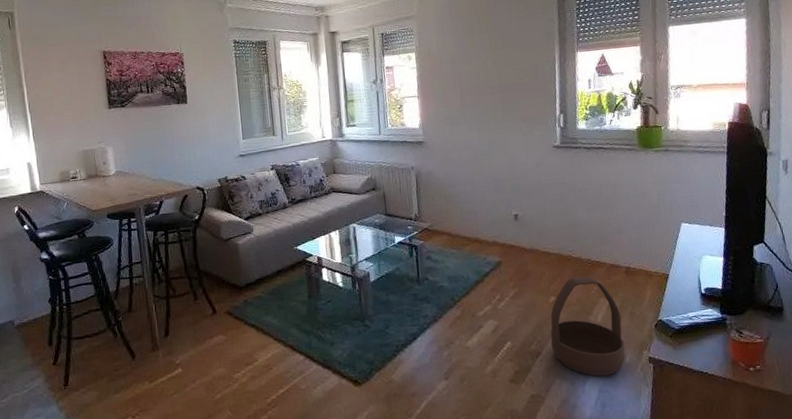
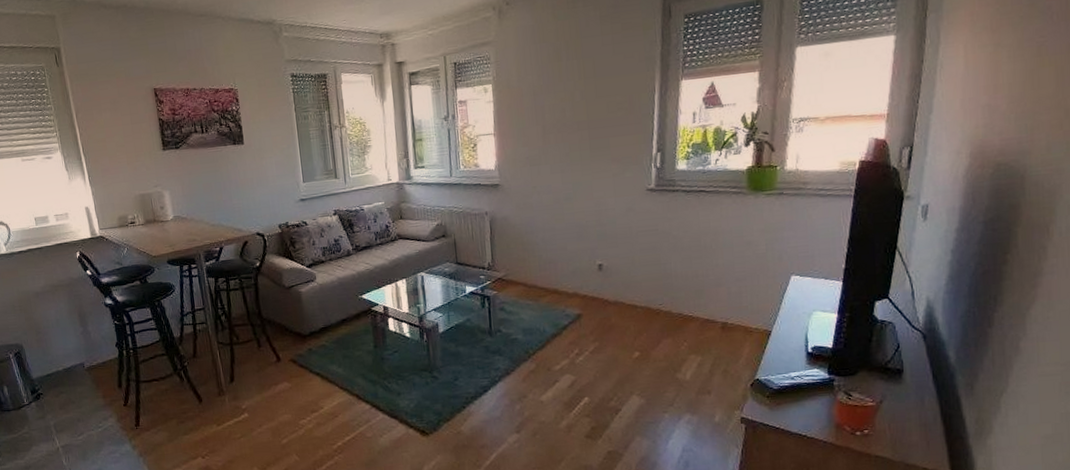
basket: present [550,277,625,377] -> none [632,332,715,436]

